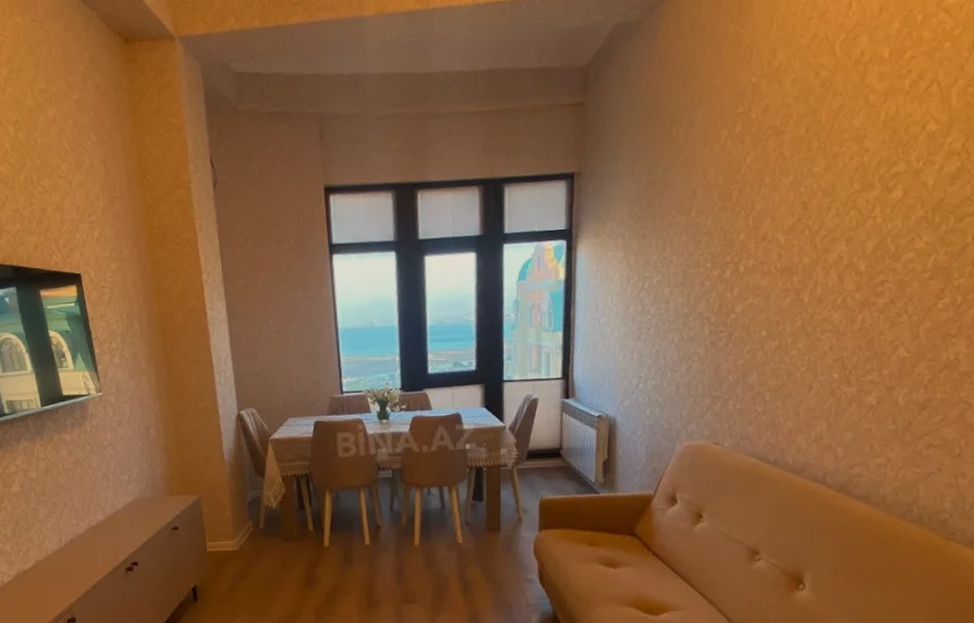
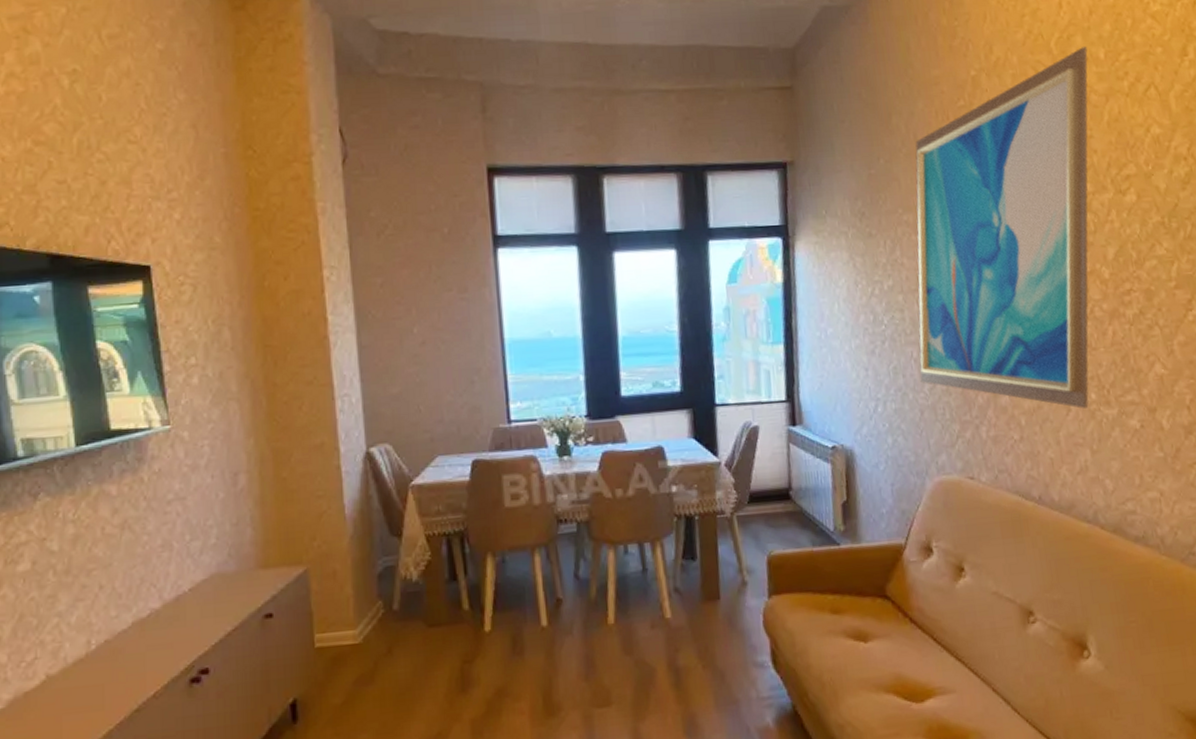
wall art: none [678,45,872,387] -> present [915,46,1089,409]

